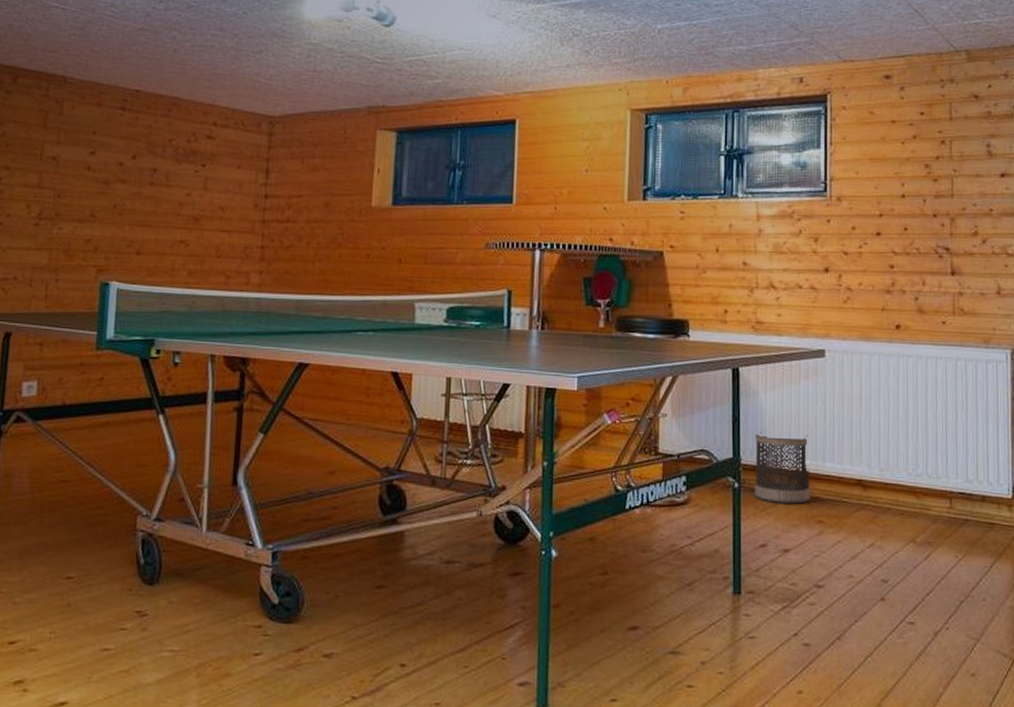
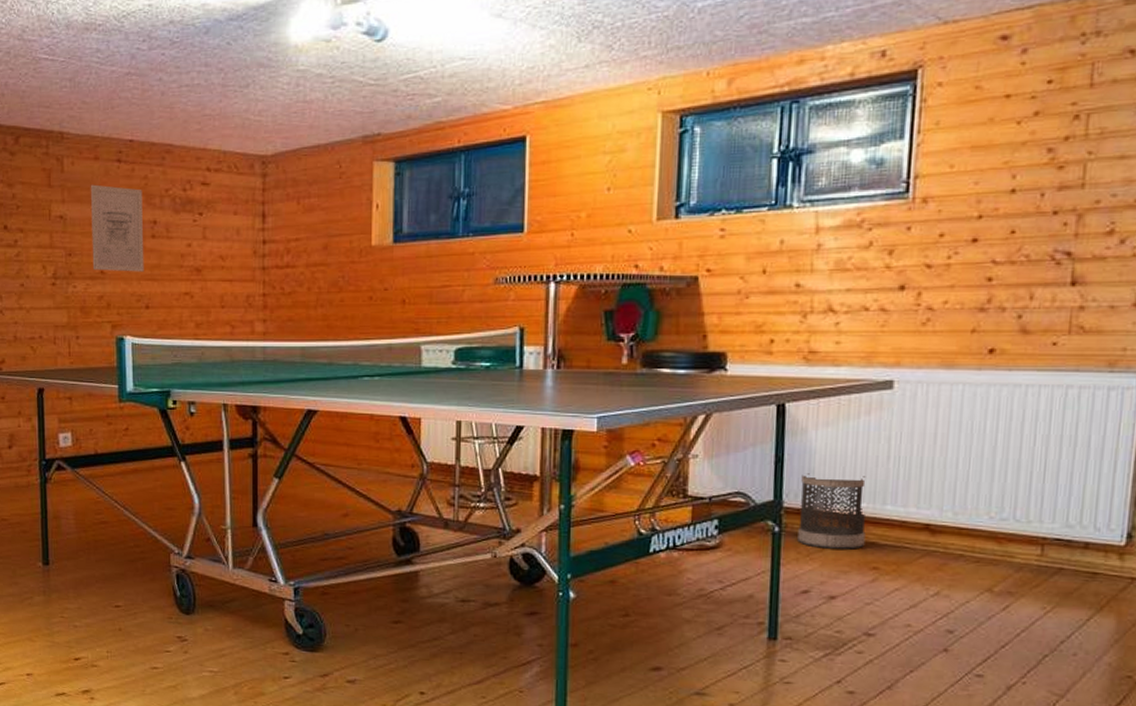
wall art: none [82,129,145,218] -> present [90,184,144,272]

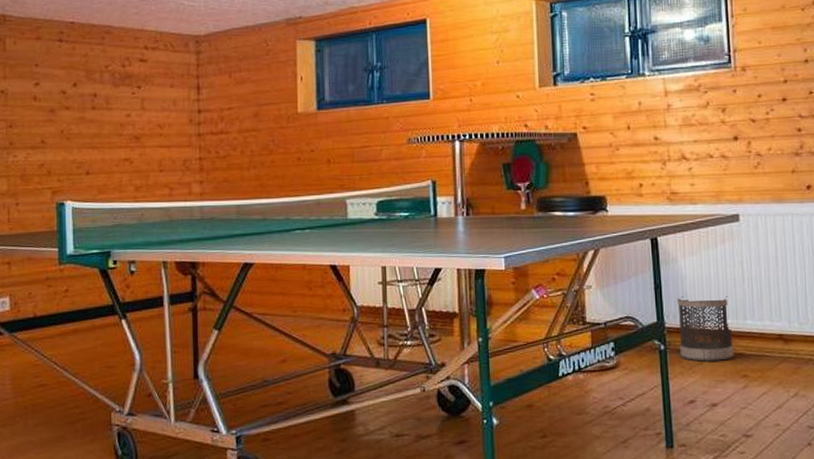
wall art: present [90,184,144,272] -> none [32,62,85,141]

